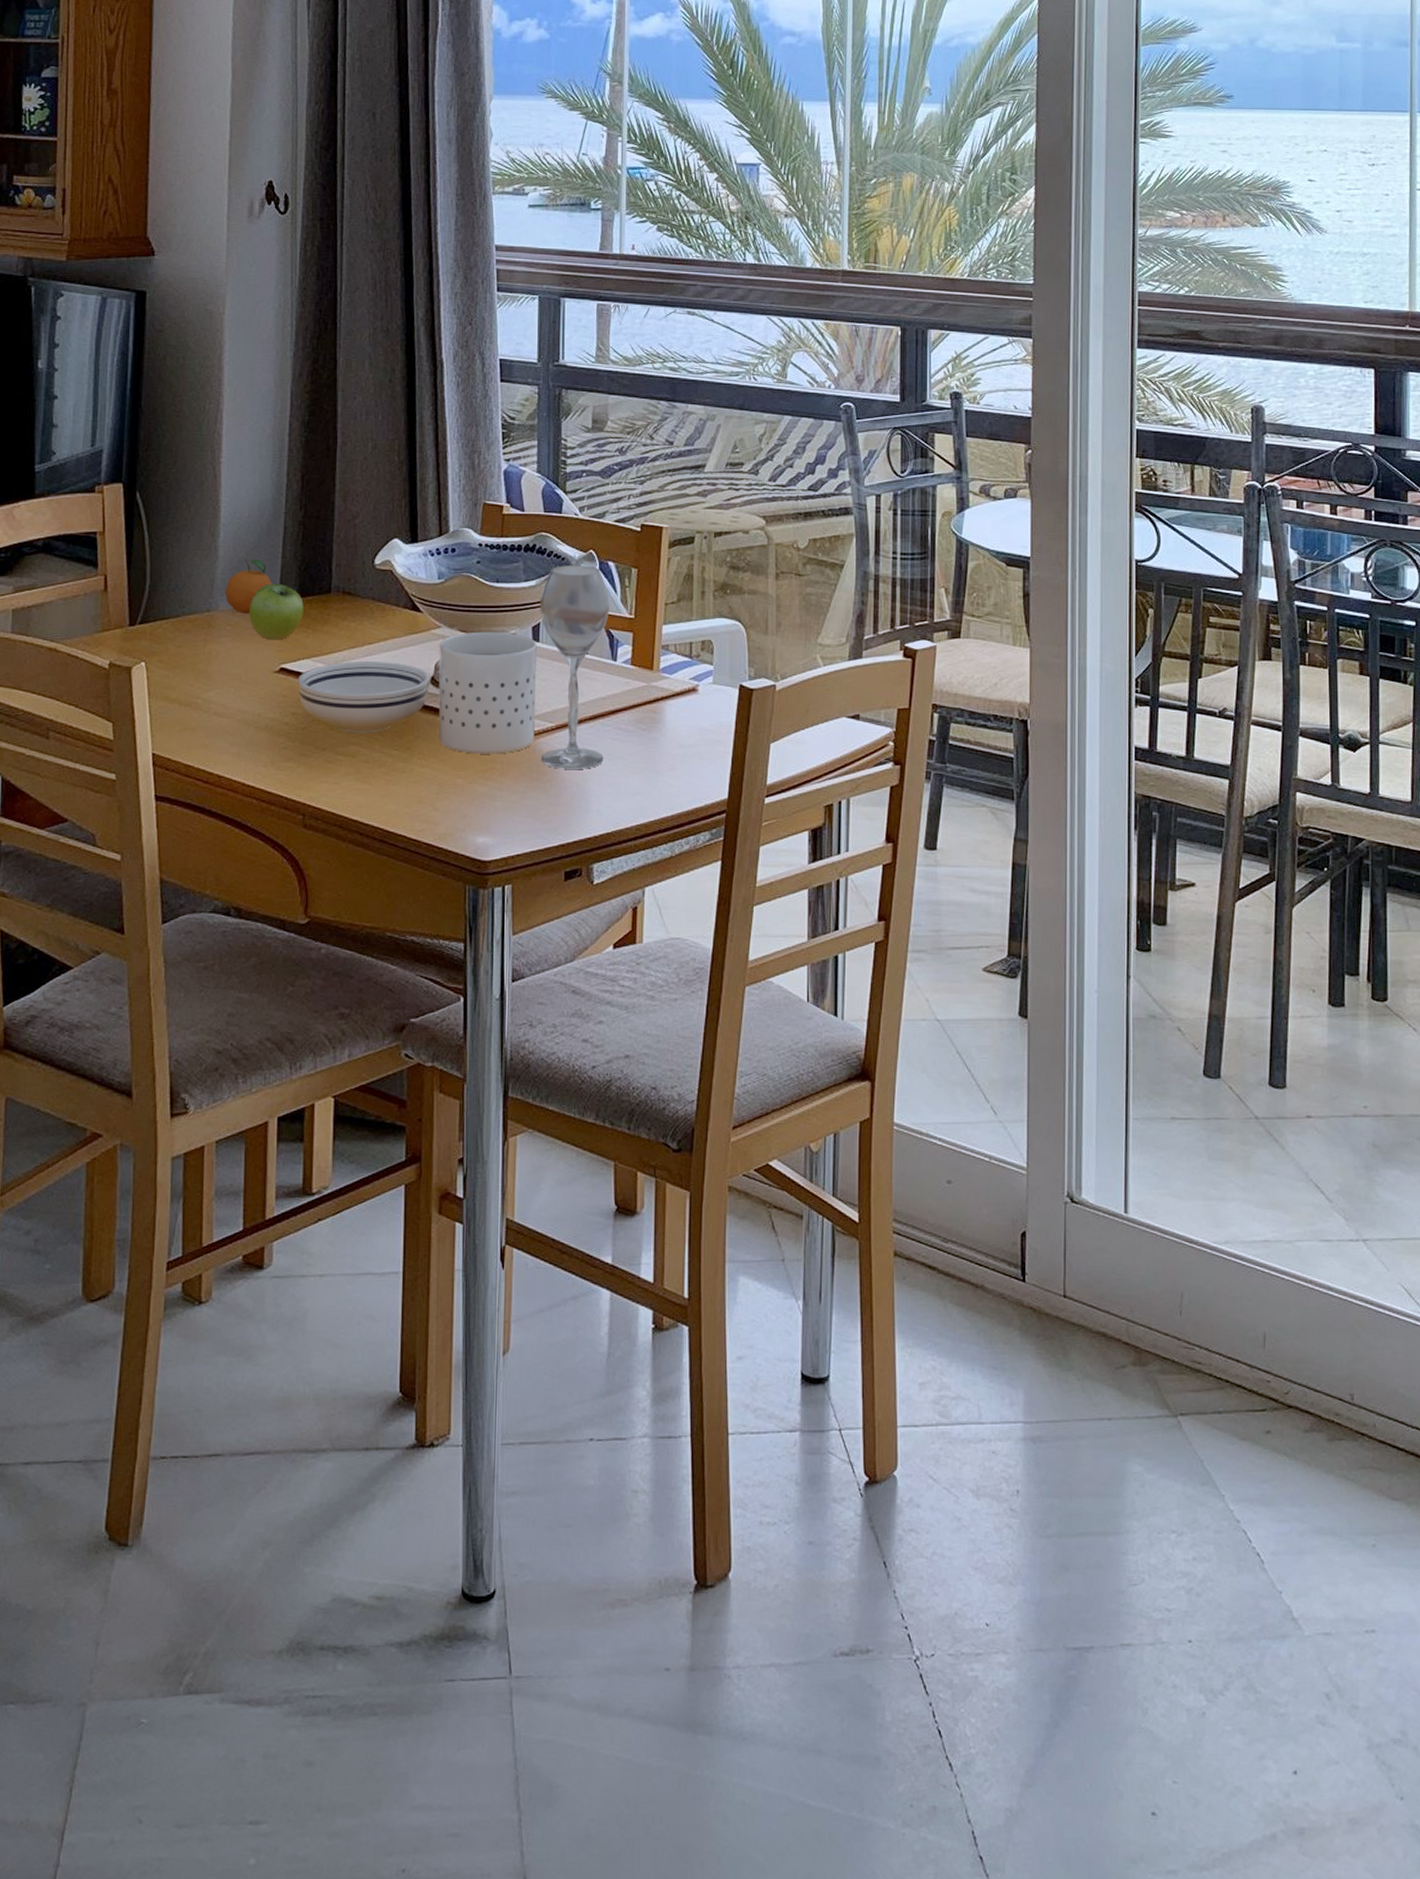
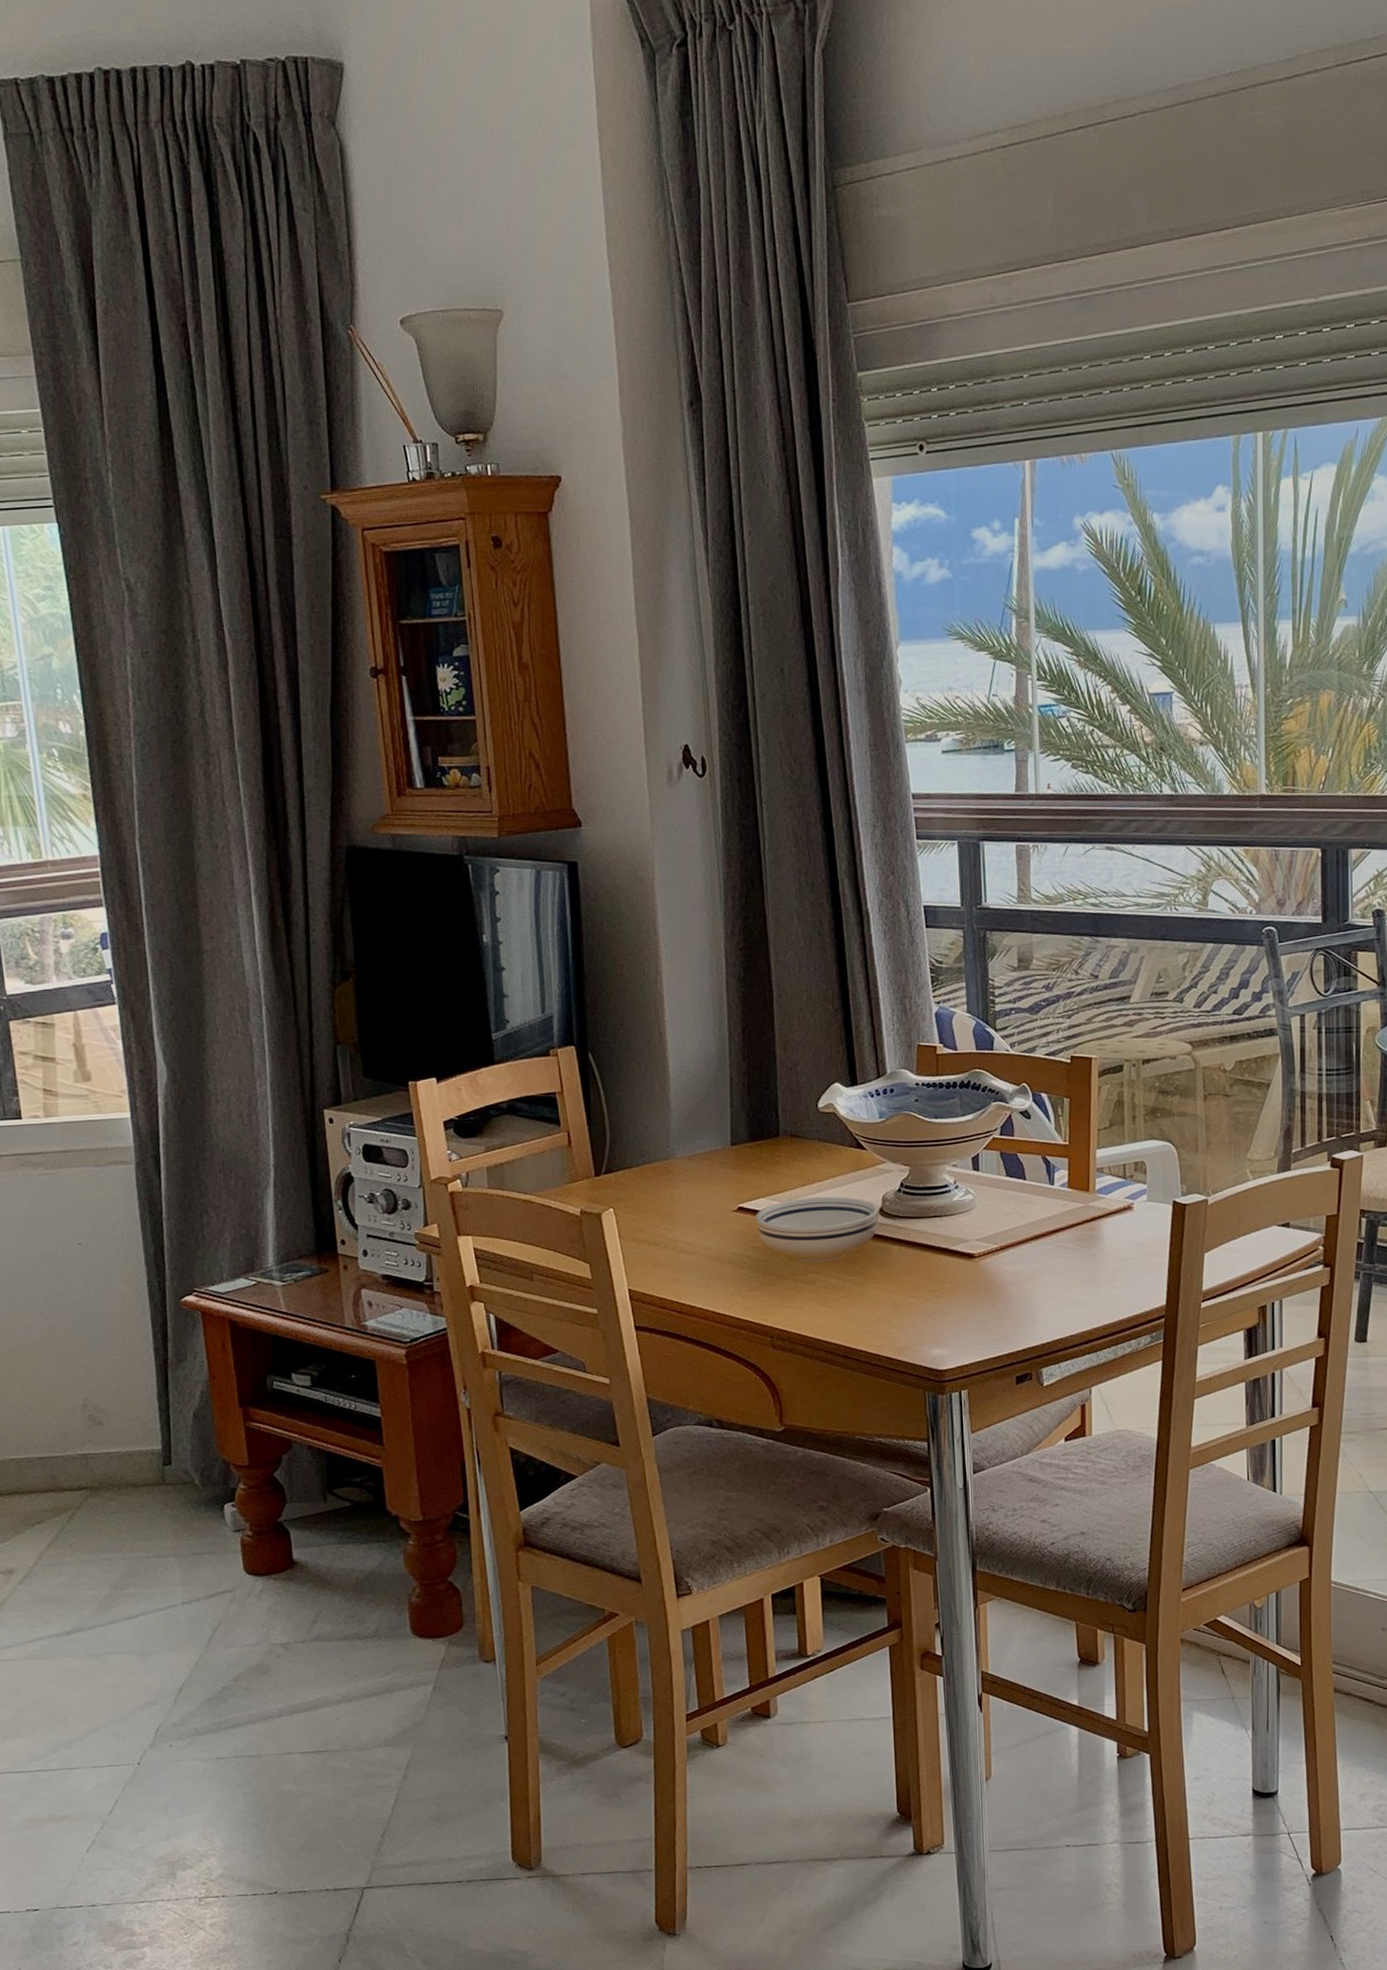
orange: present [224,559,272,614] -> none [680,1109,724,1160]
fruit: present [248,583,304,640] -> none [704,1130,755,1183]
mug: present [438,631,538,754] -> none [885,1164,980,1276]
wineglass: present [540,564,609,769] -> none [978,1097,1047,1286]

